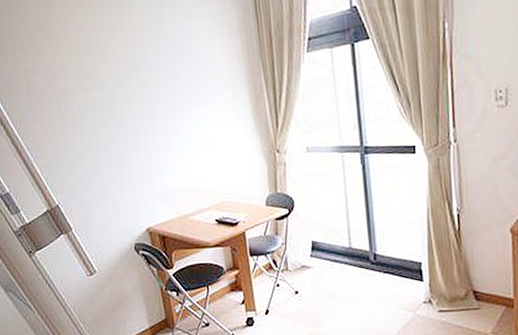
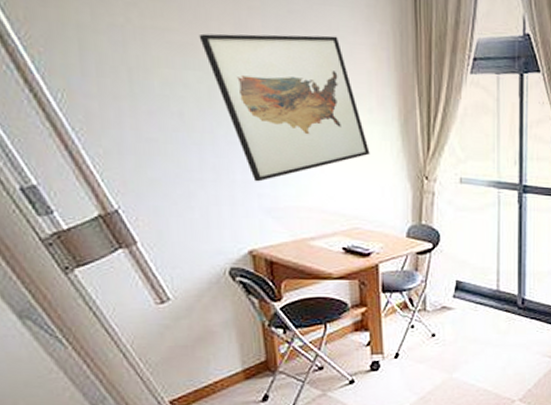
wall art: none [100,42,230,172] -> present [199,33,370,182]

